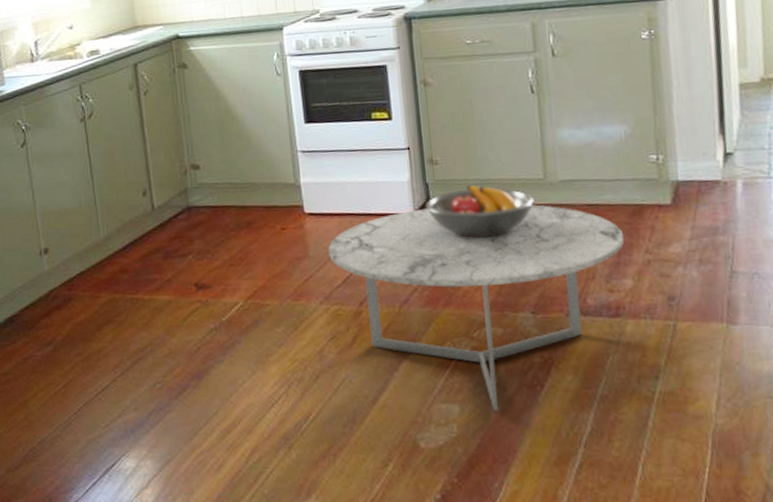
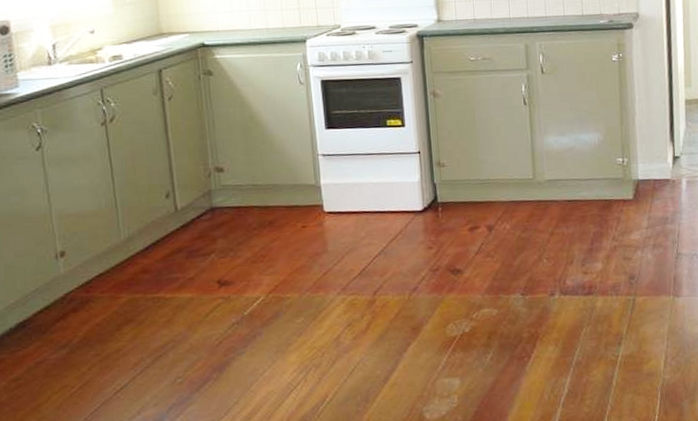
coffee table: present [328,204,625,411] -> none [345,201,597,381]
fruit bowl: present [426,184,534,237] -> none [434,184,525,230]

